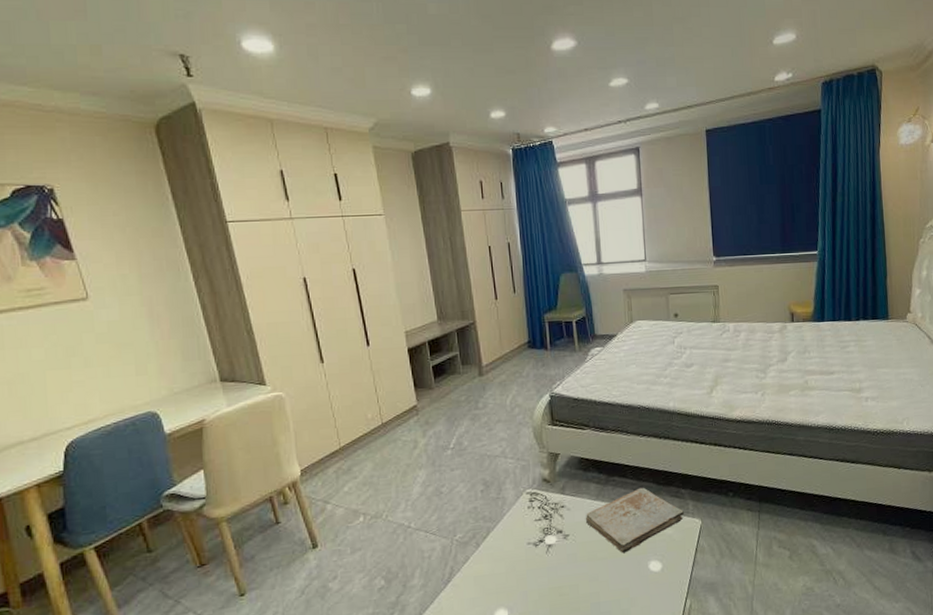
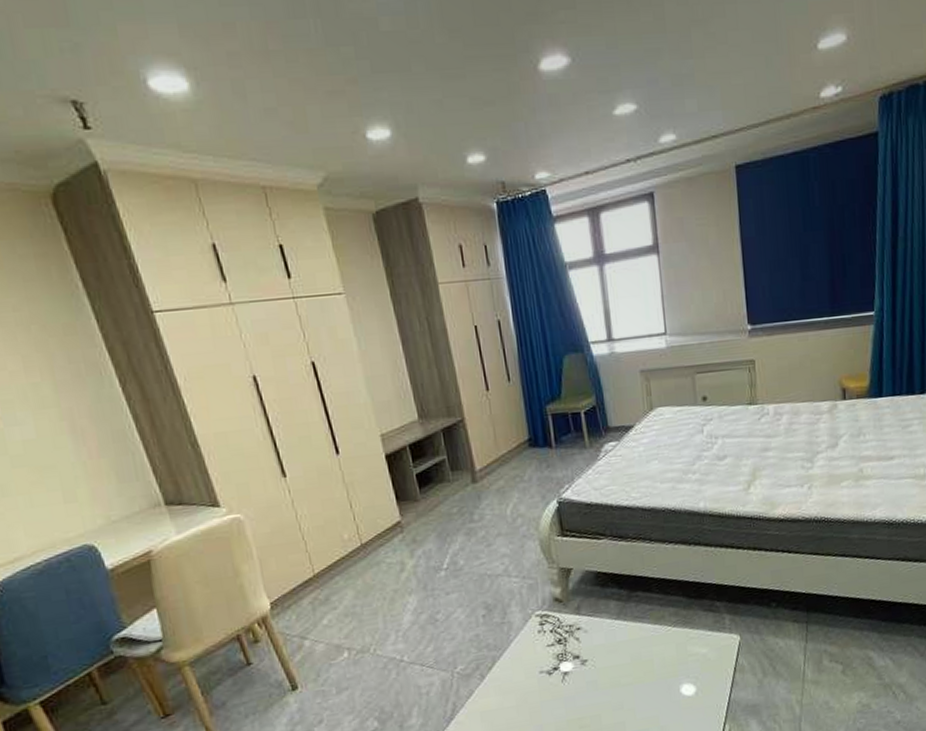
book: present [585,487,685,554] -> none [605,602,721,678]

